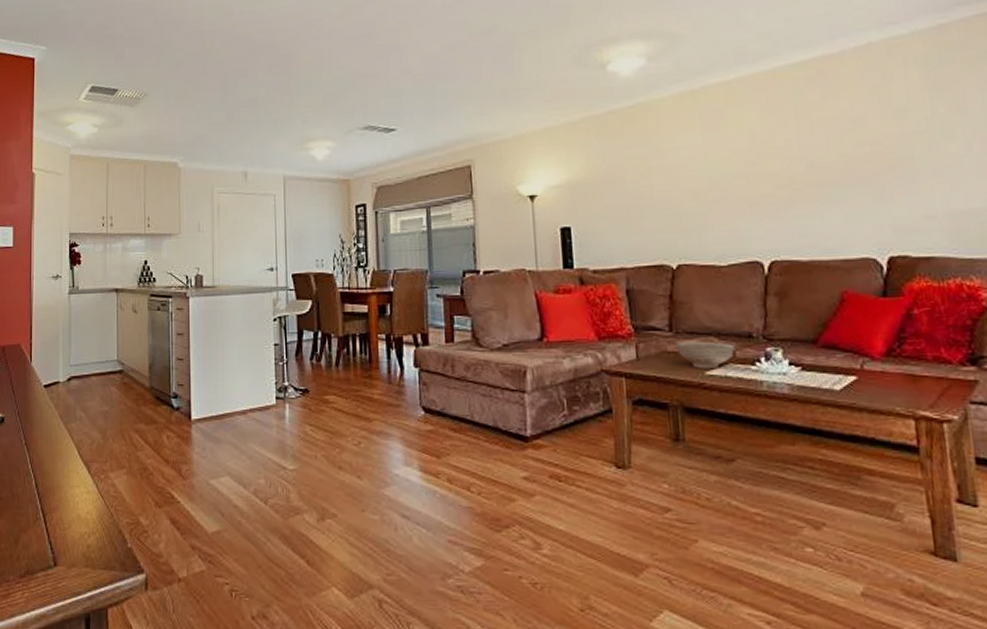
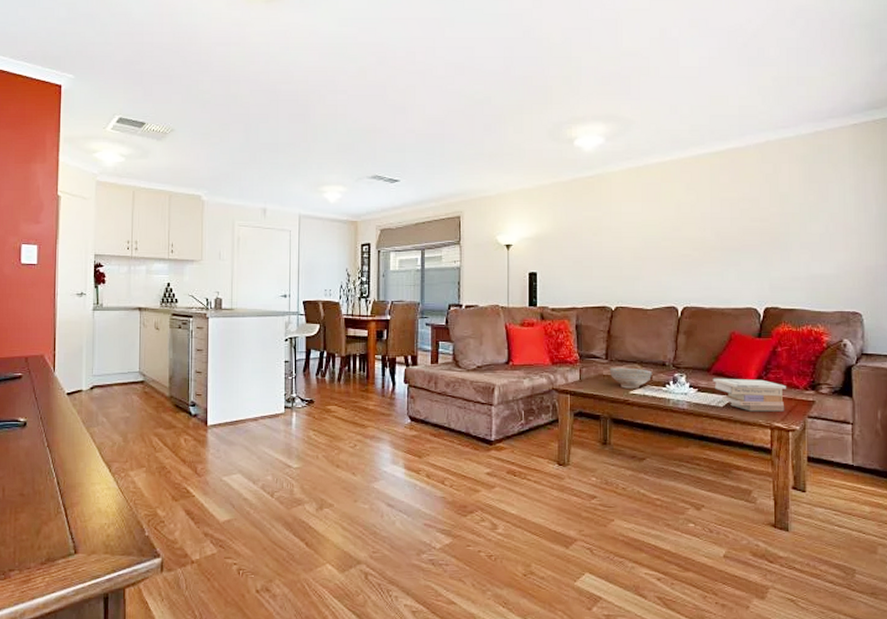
books: none [821,351,934,396] -> present [713,378,786,412]

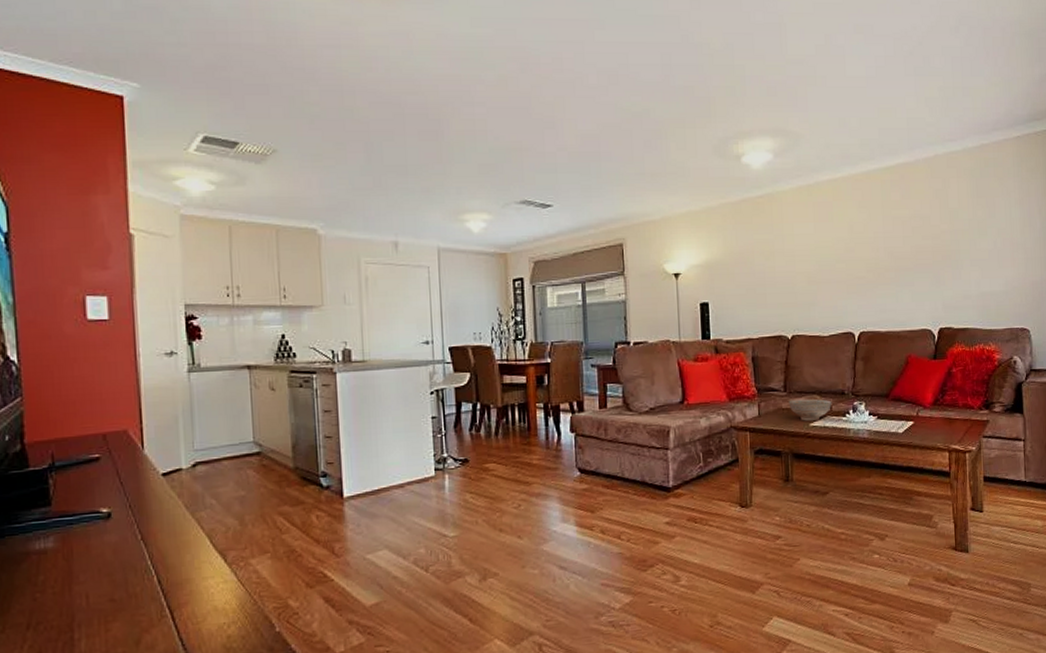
books: present [713,378,786,412] -> none [891,402,962,436]

